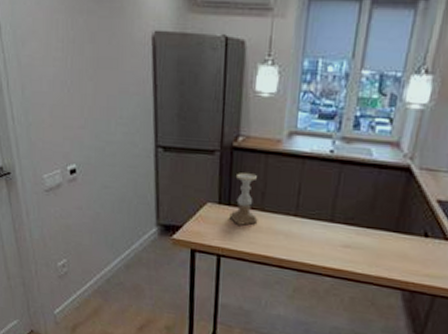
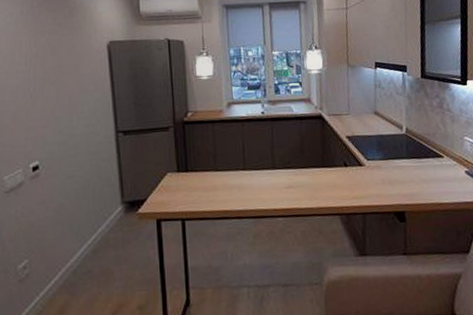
candle holder: present [229,173,258,225] -> none [188,141,214,188]

